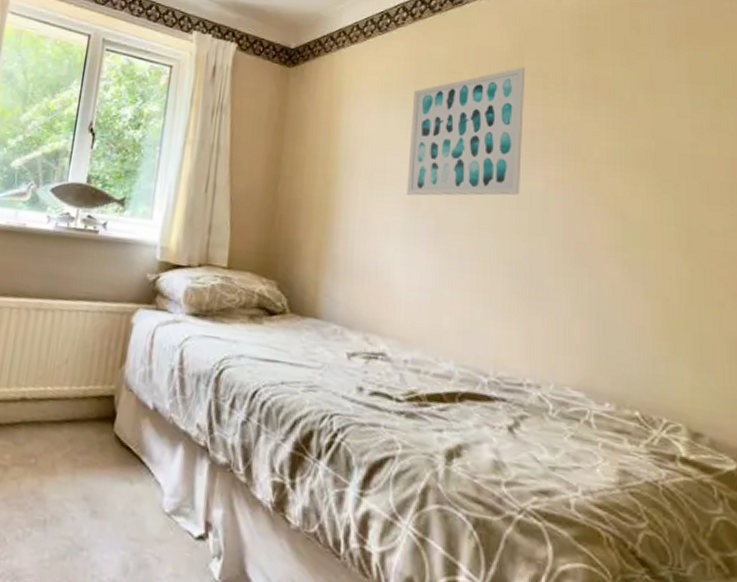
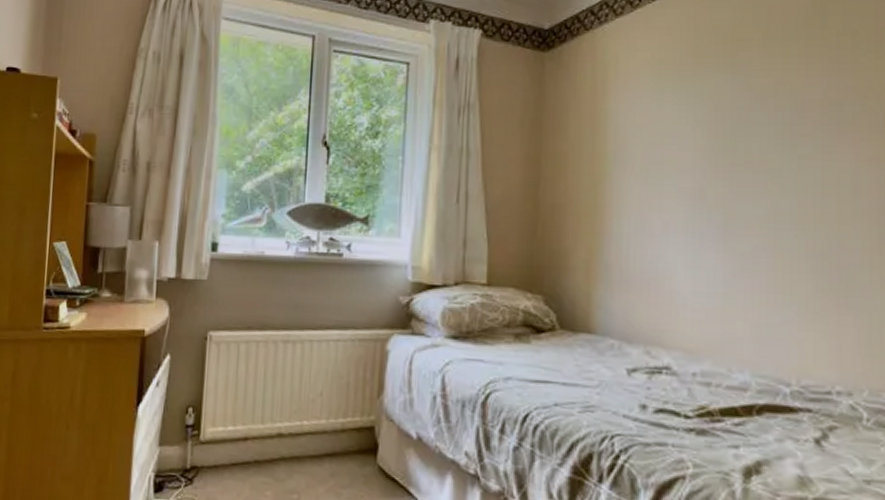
wall art: present [406,66,526,196] -> none [688,25,830,189]

